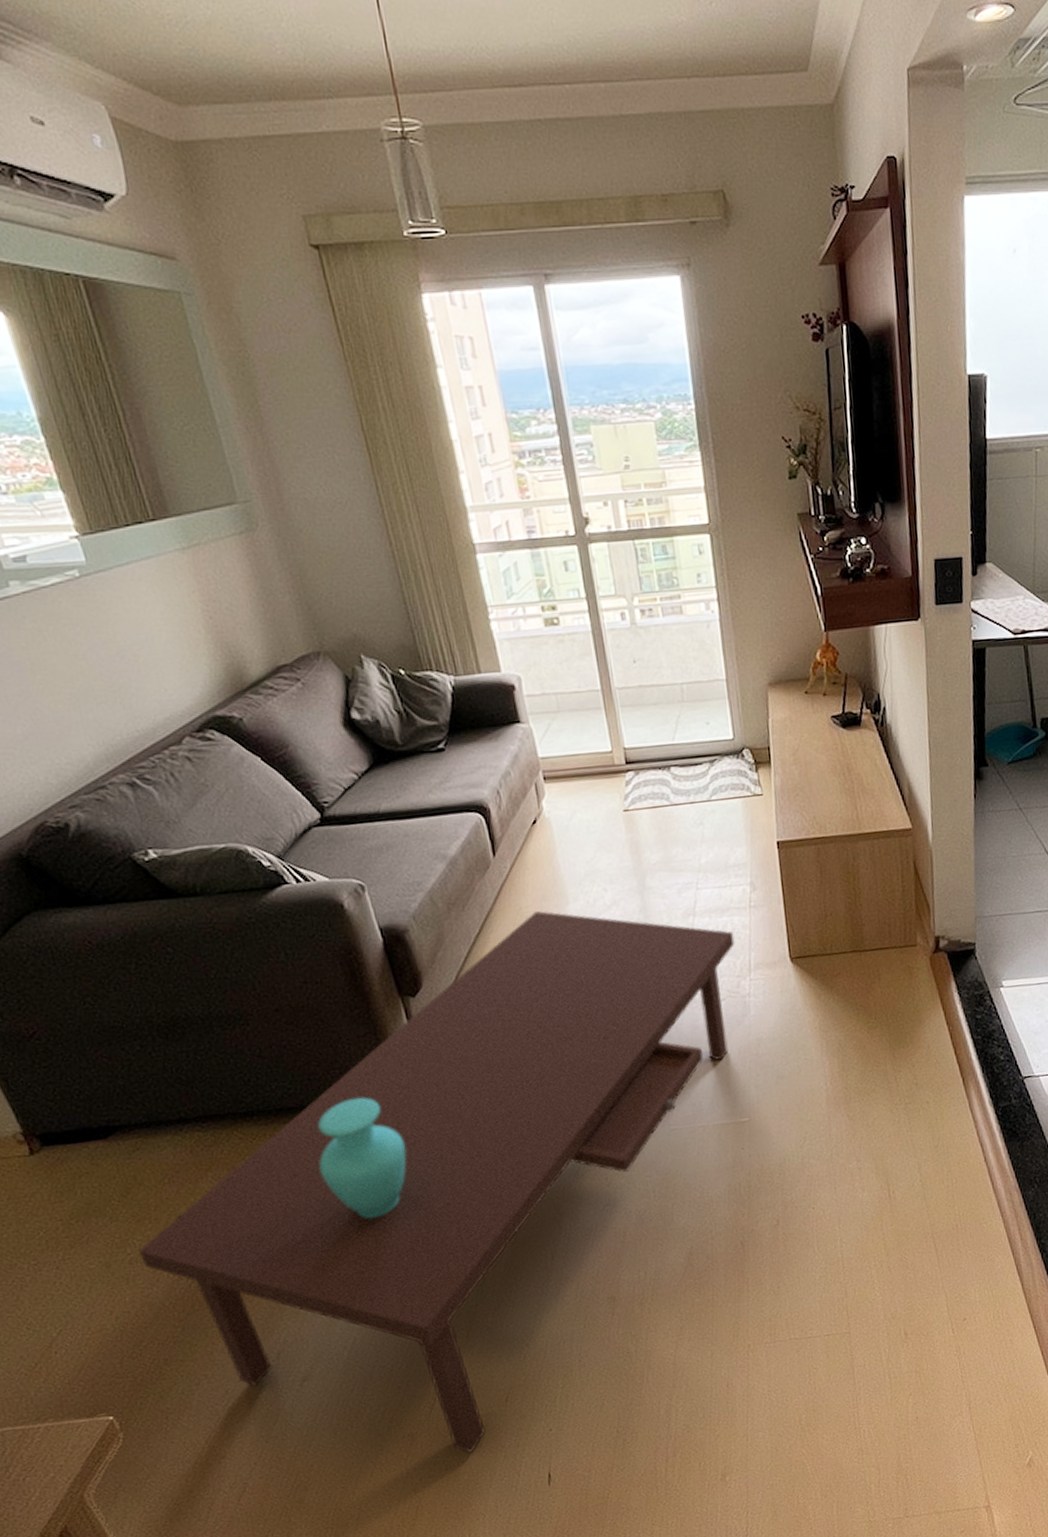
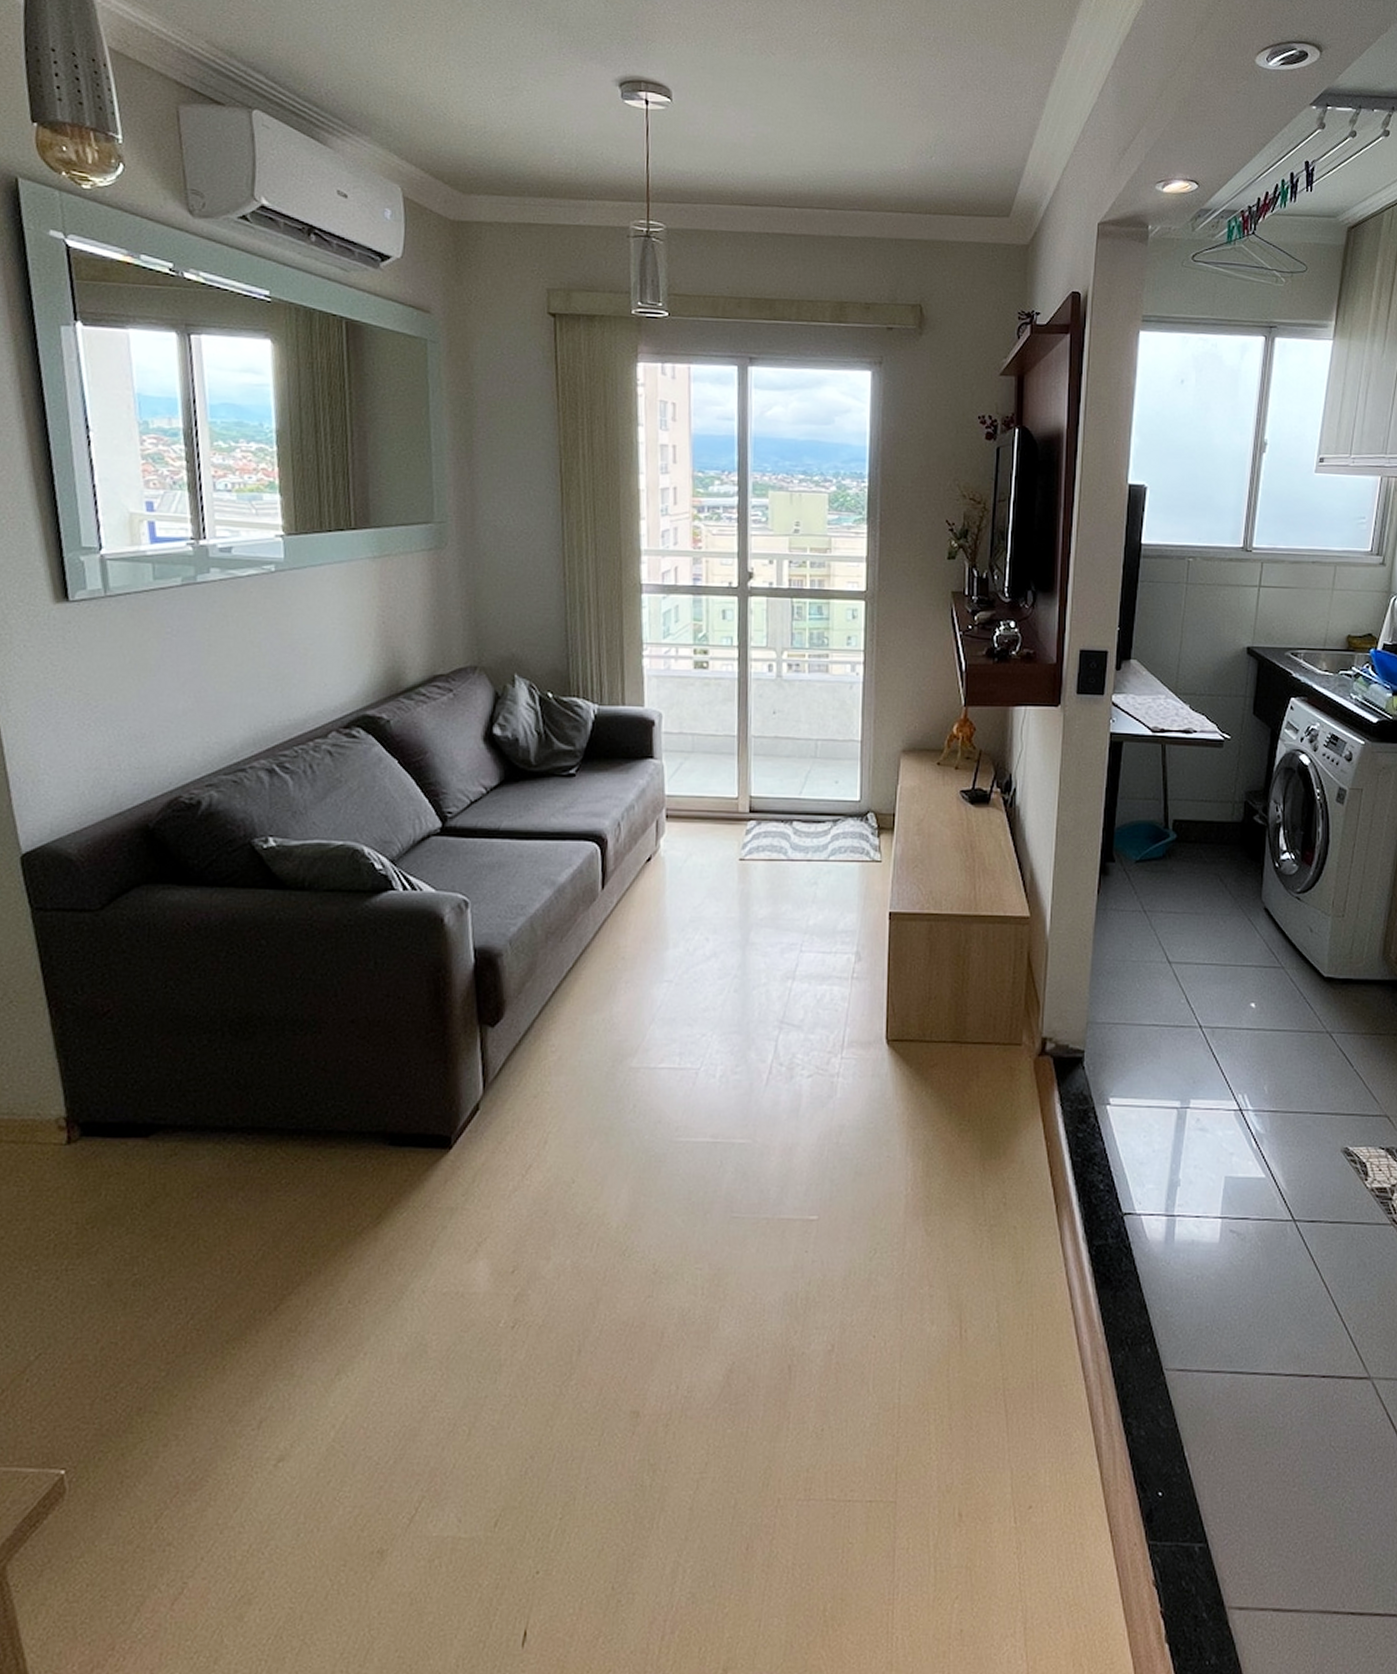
coffee table: present [139,910,735,1454] -> none [145,953,831,1588]

